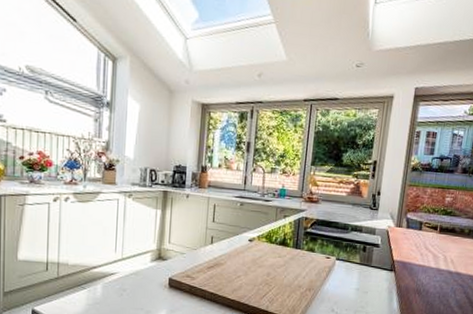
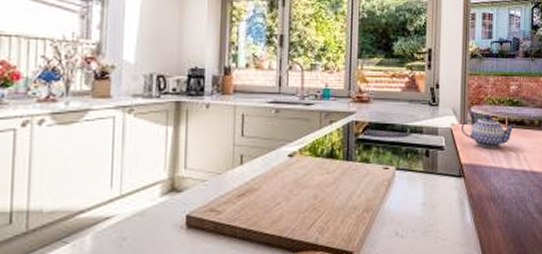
teapot: none [396,221,447,250] -> present [461,115,515,148]

